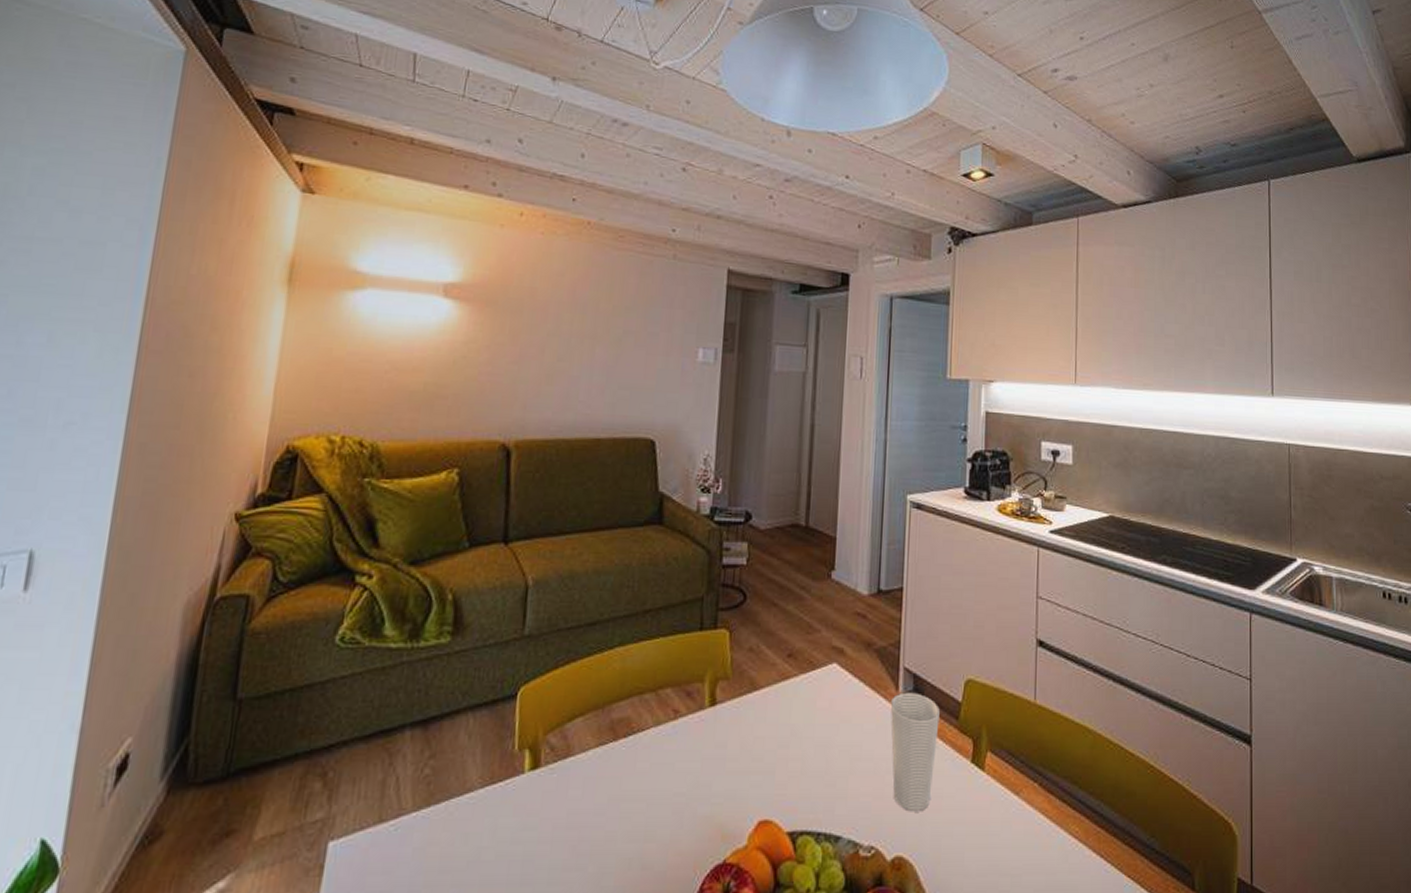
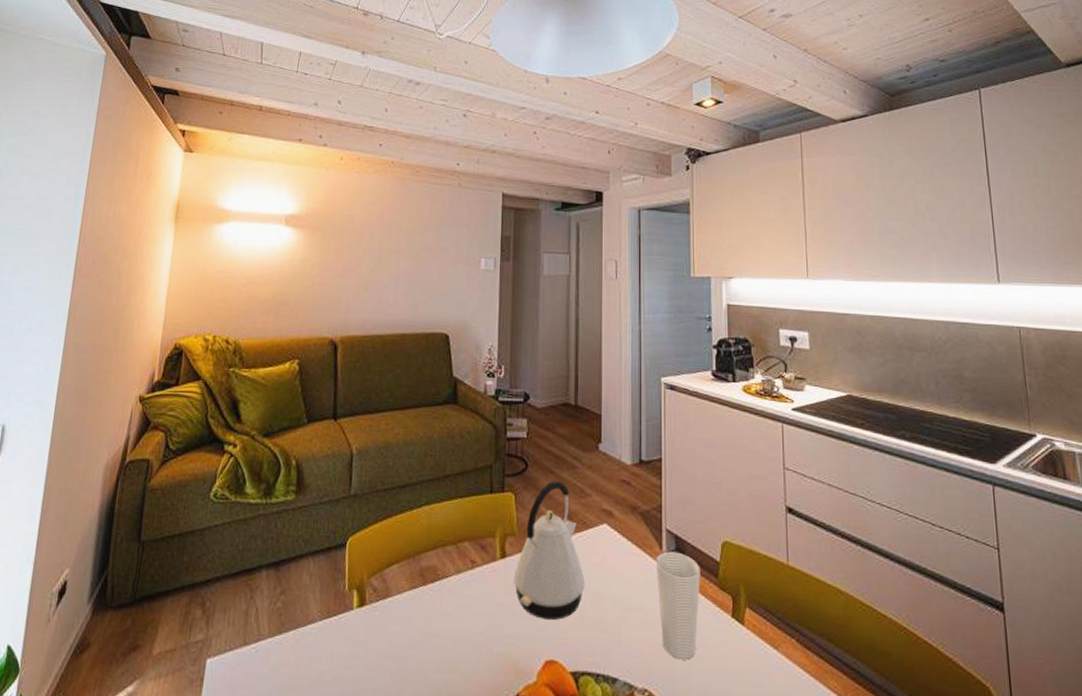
kettle: none [725,614,809,774] -> present [514,481,585,620]

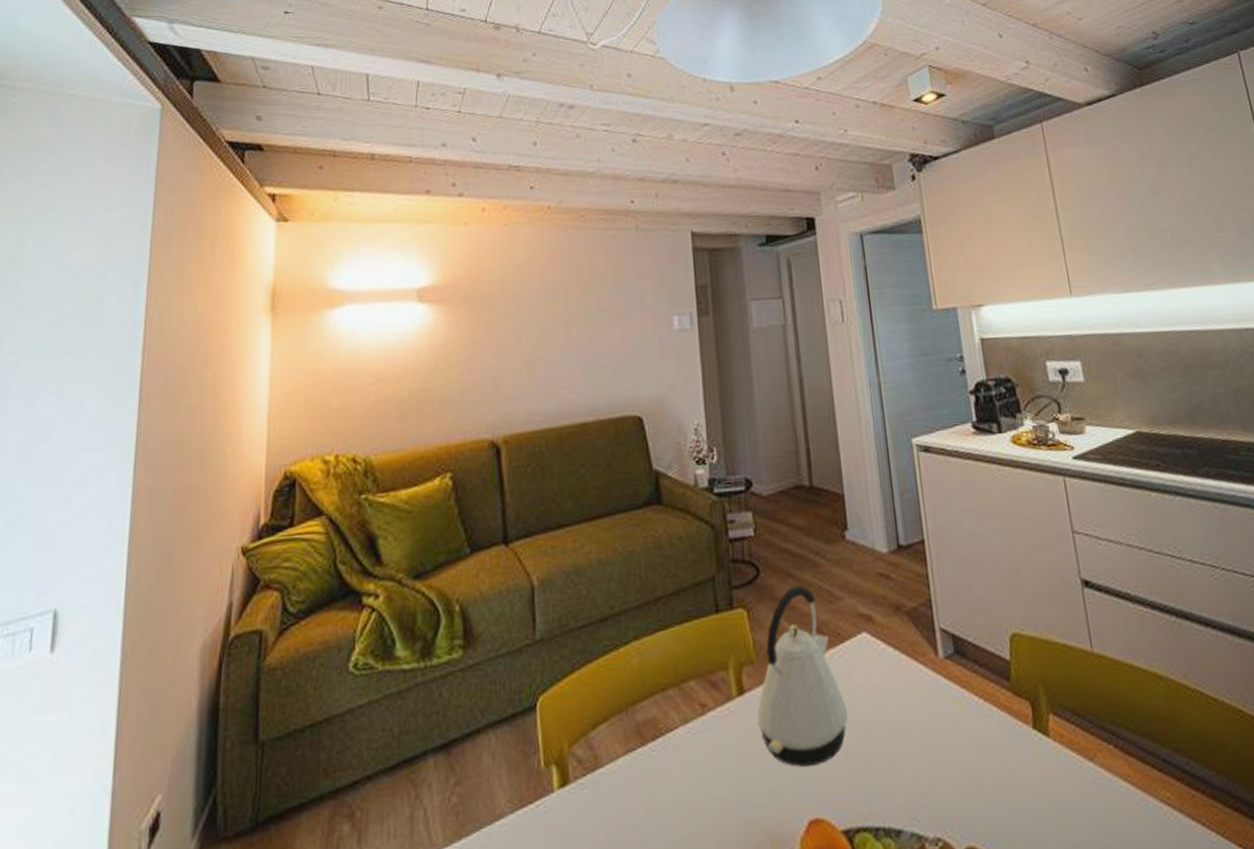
cup: present [655,551,700,660] -> none [931,655,995,793]

